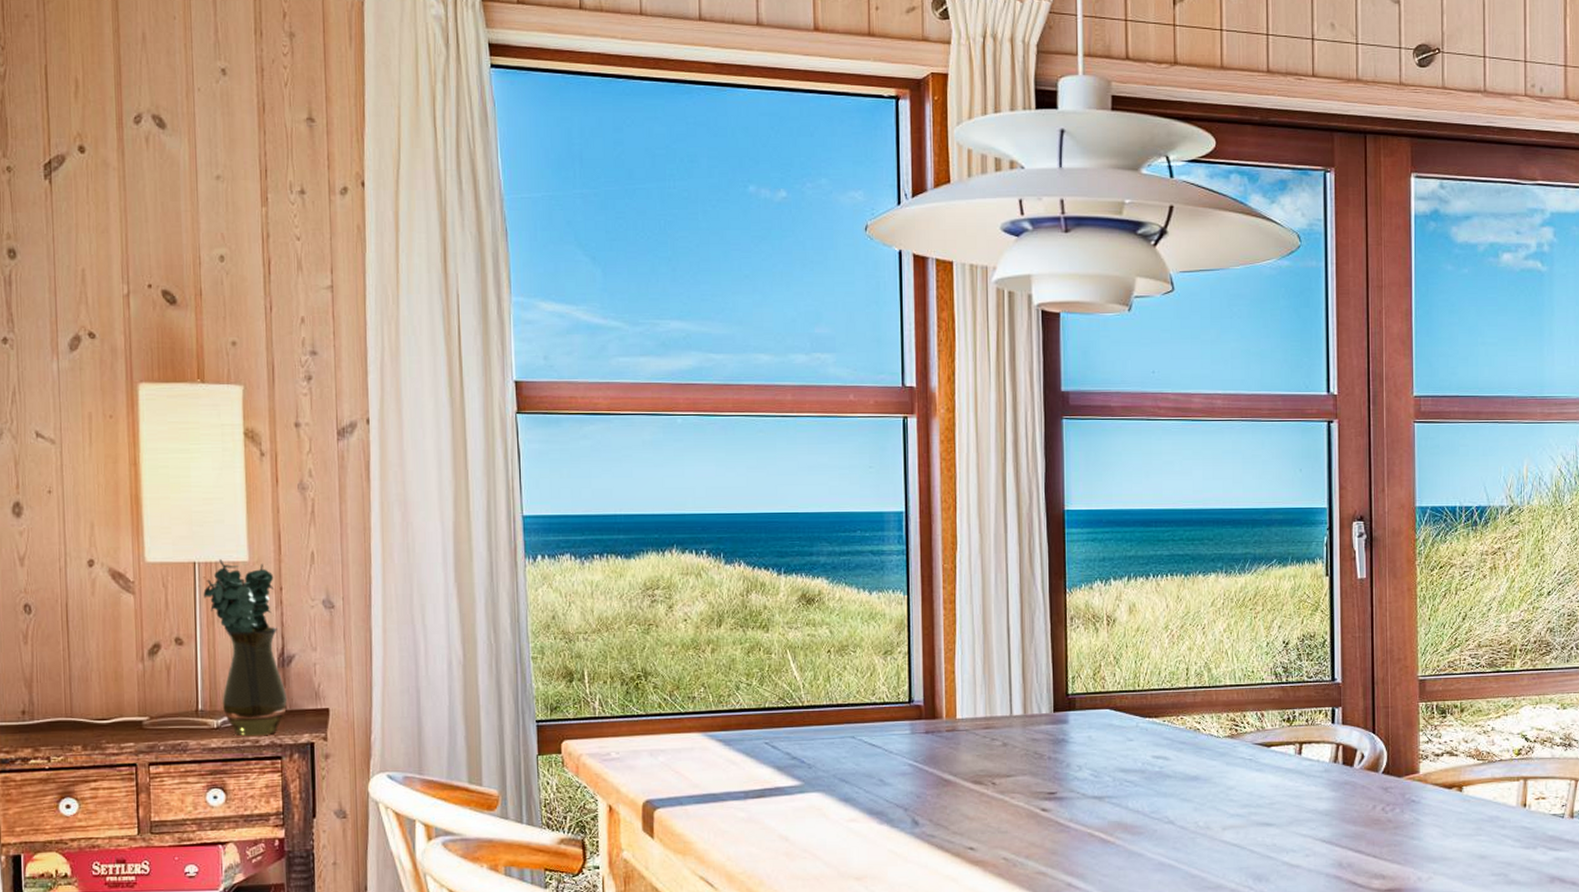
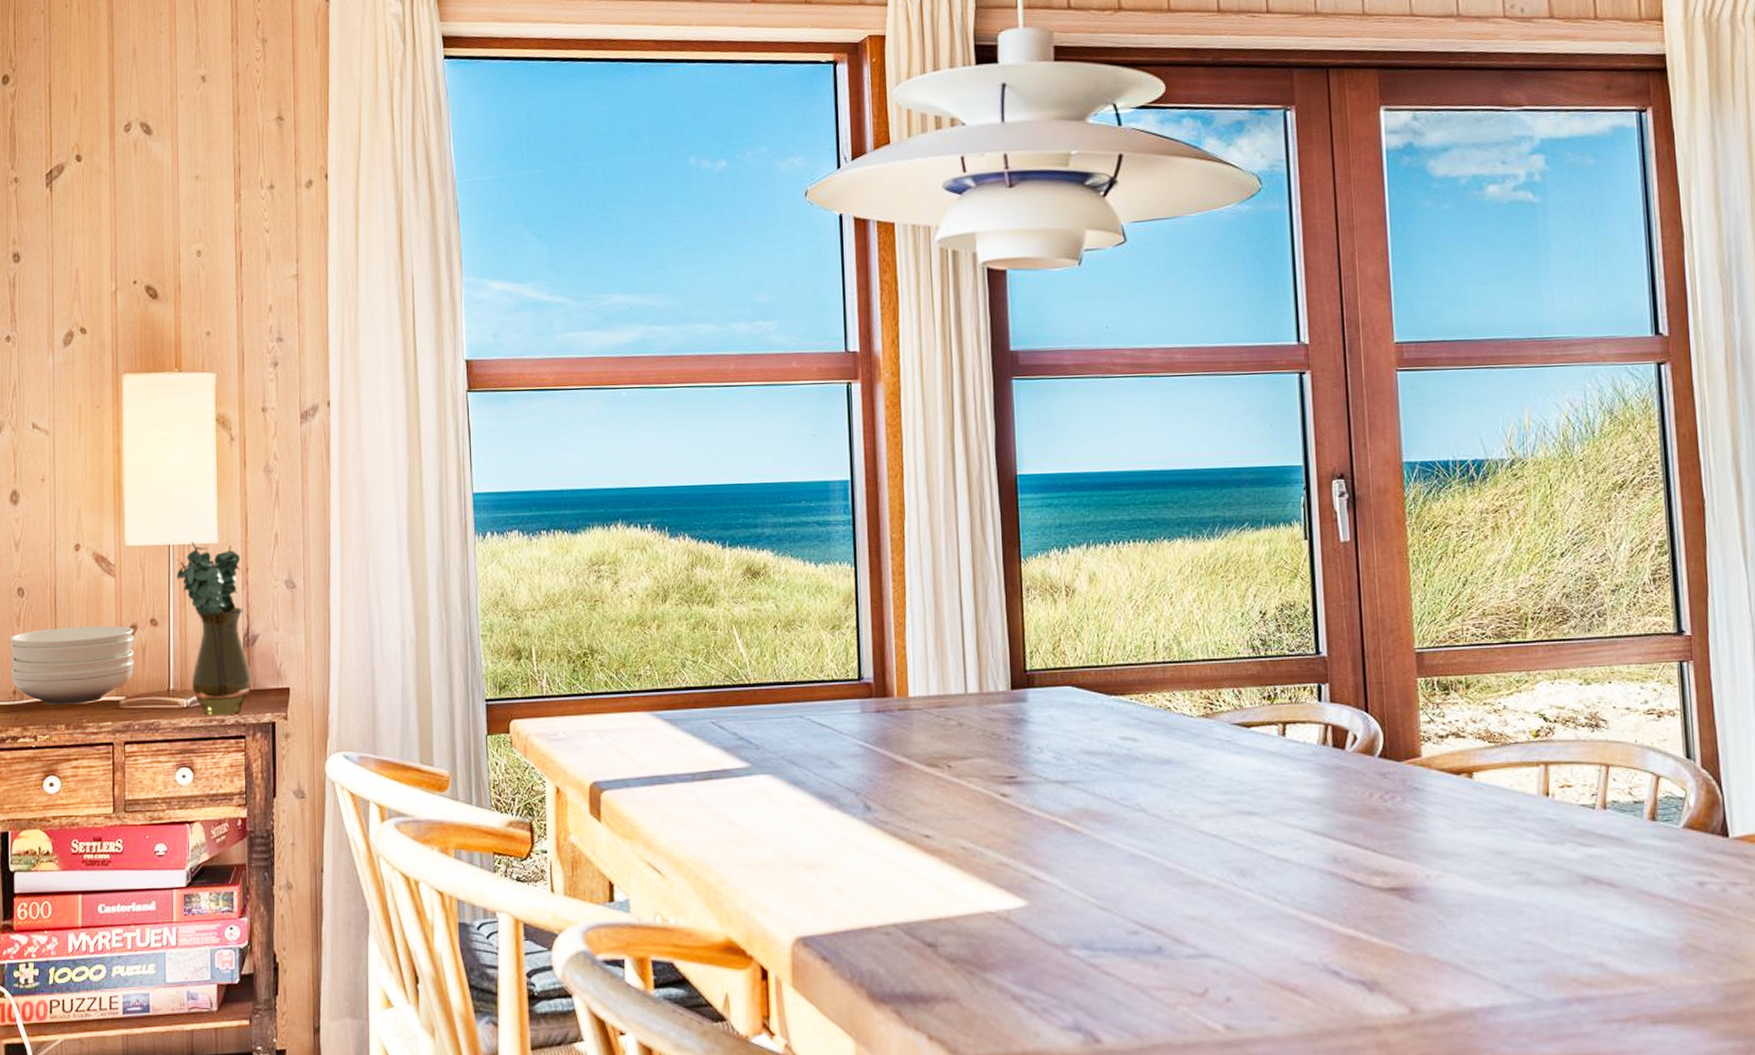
bowl: none [16,644,159,725] -> present [9,625,135,705]

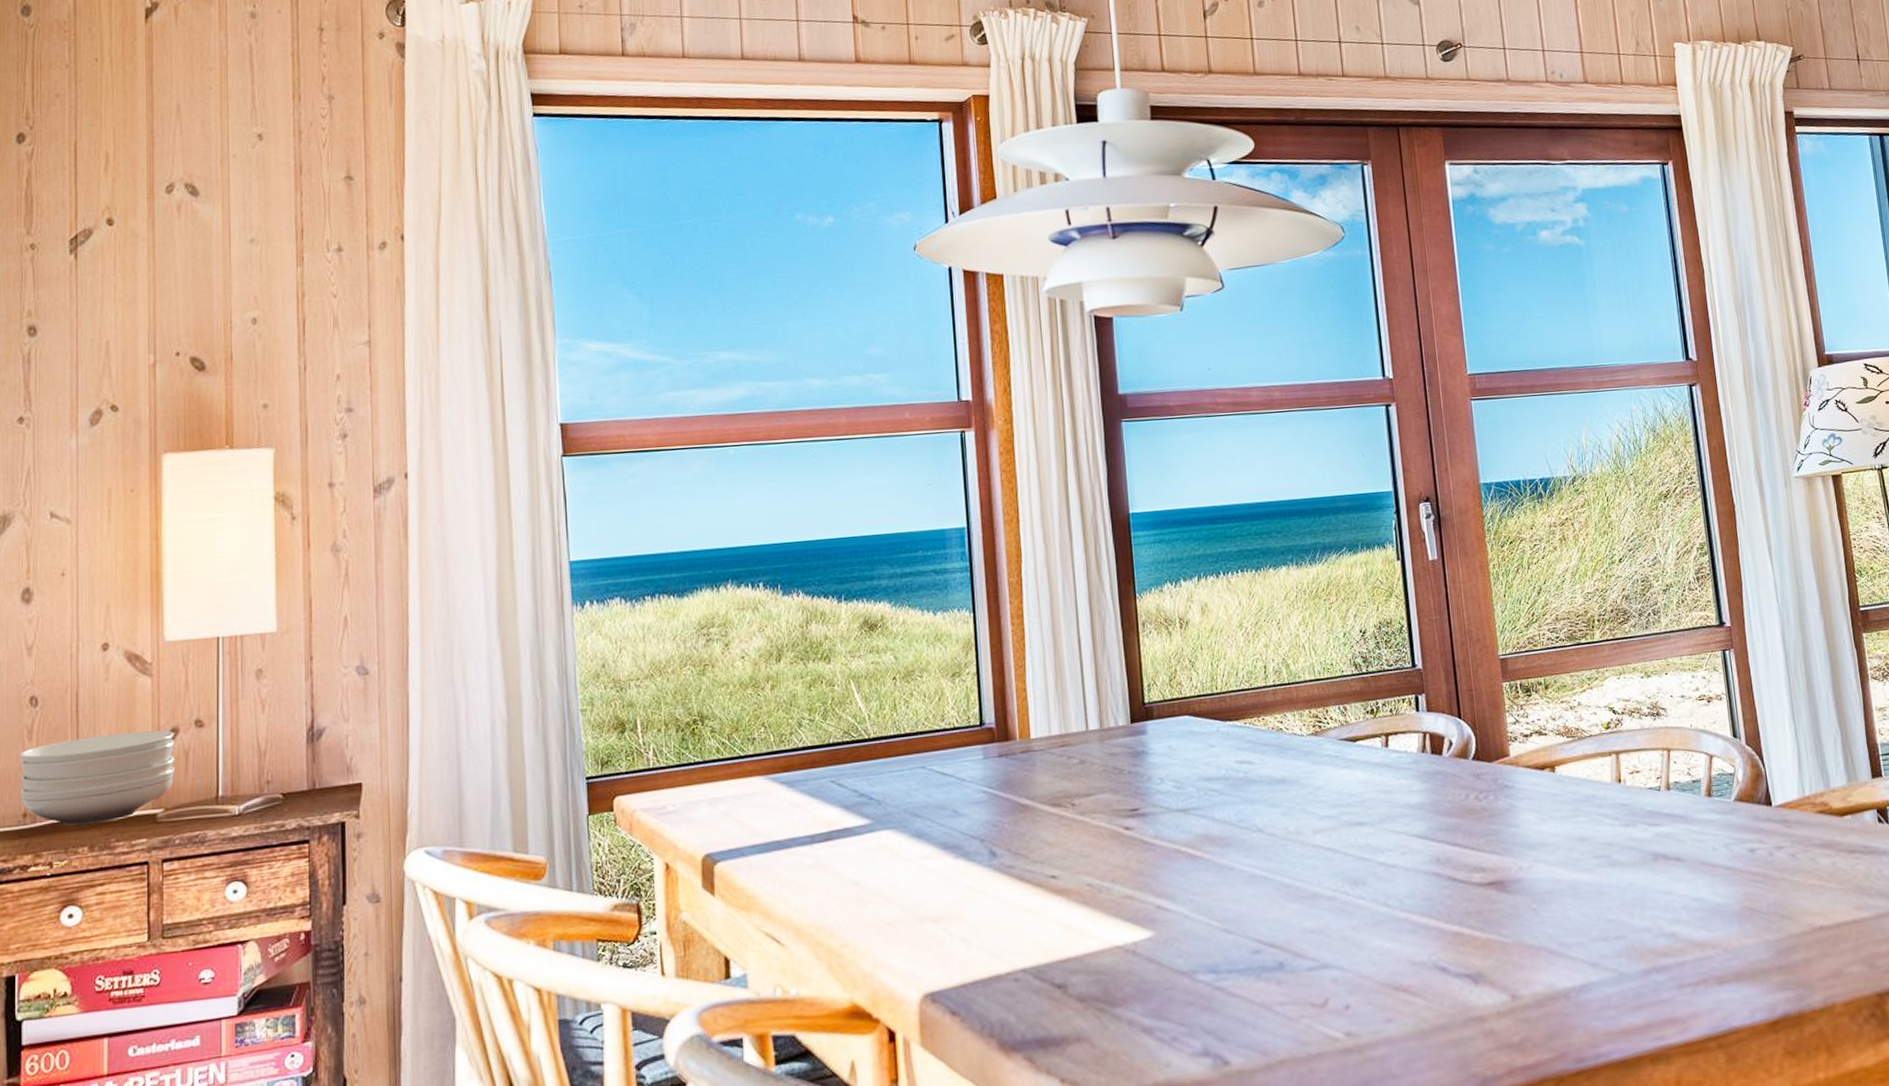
vase: present [176,542,252,716] -> none [227,632,317,822]

